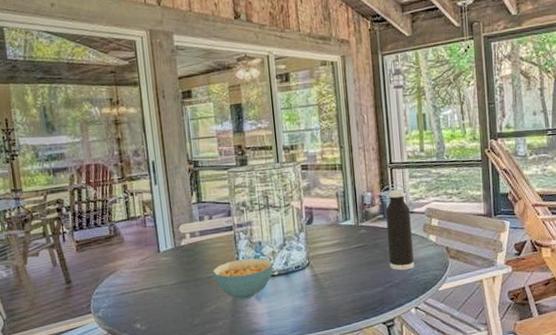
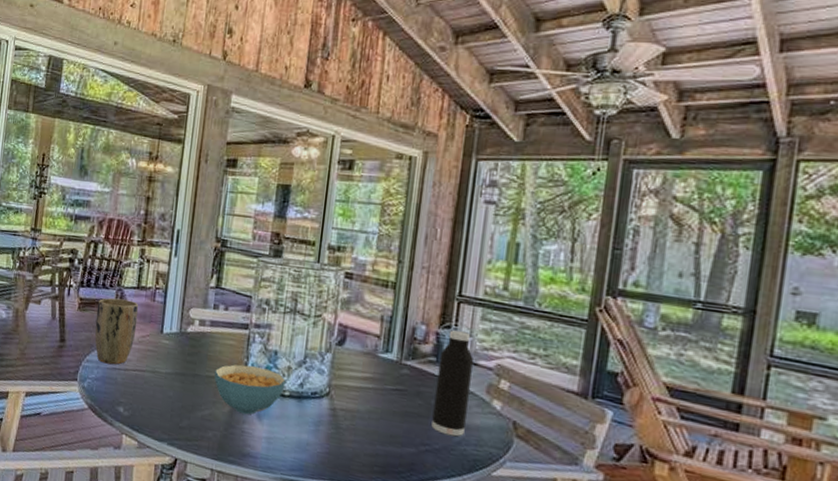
plant pot: none [94,231,136,292] -> present [95,298,139,365]

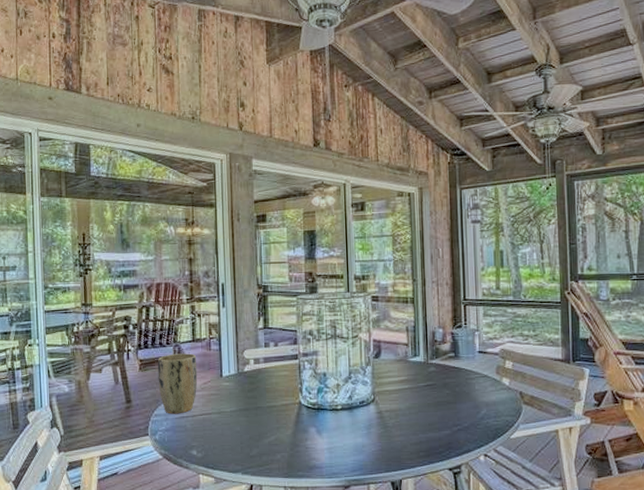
cereal bowl: present [214,364,286,415] -> none [273,390,337,433]
water bottle: present [431,330,474,437] -> none [457,328,485,414]

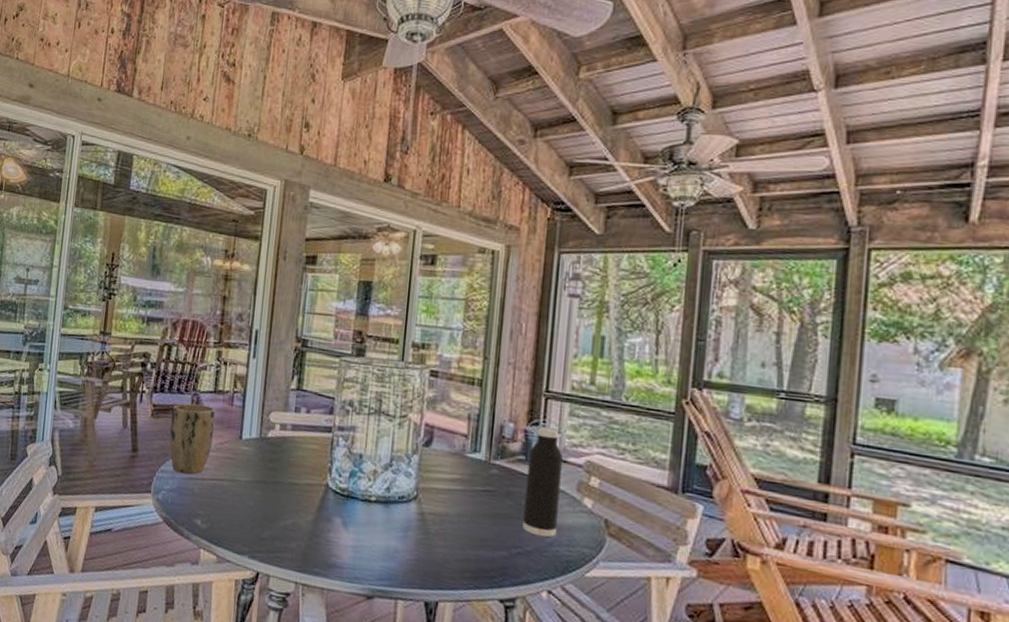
water bottle: none [457,328,485,414] -> present [522,427,563,538]

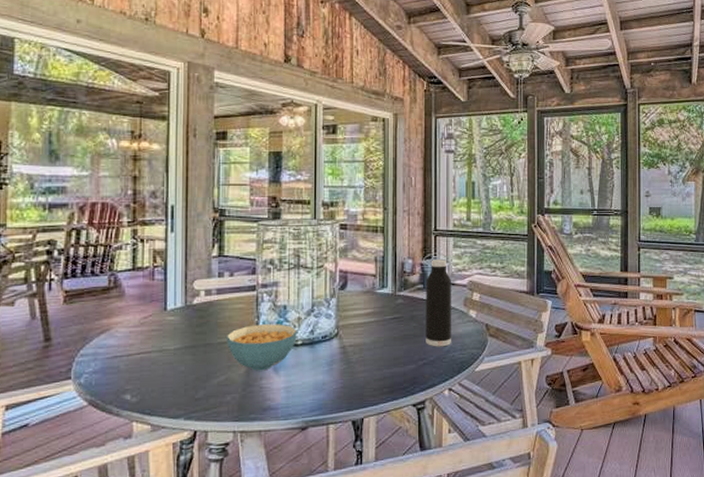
plant pot: present [169,403,216,475] -> none [87,283,137,354]
cereal bowl: none [296,470,372,523] -> present [225,324,297,371]

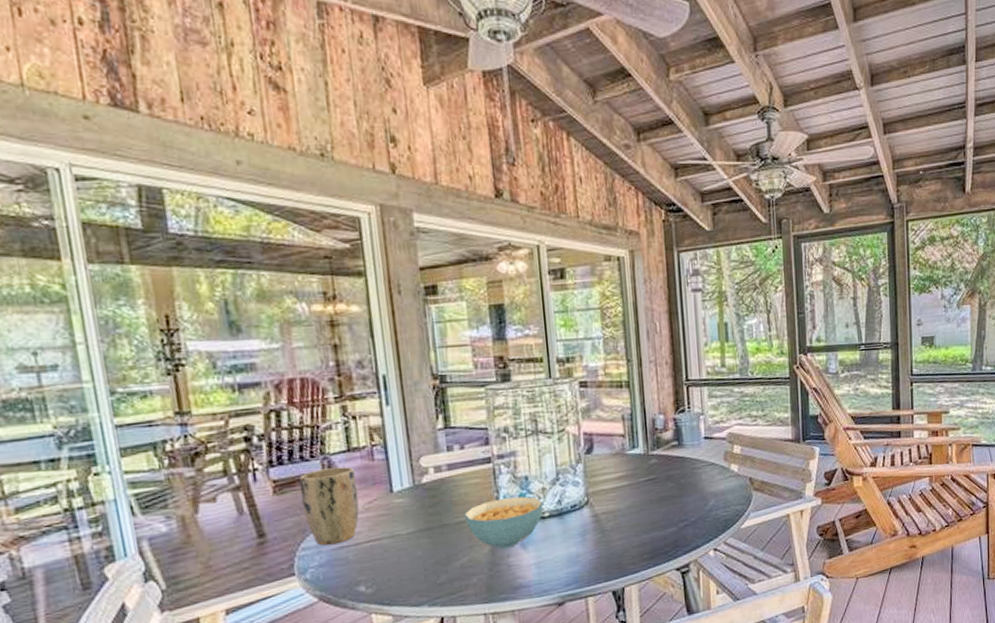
plant pot: none [87,283,137,354] -> present [299,466,359,546]
water bottle: present [426,259,451,347] -> none [680,412,713,507]

